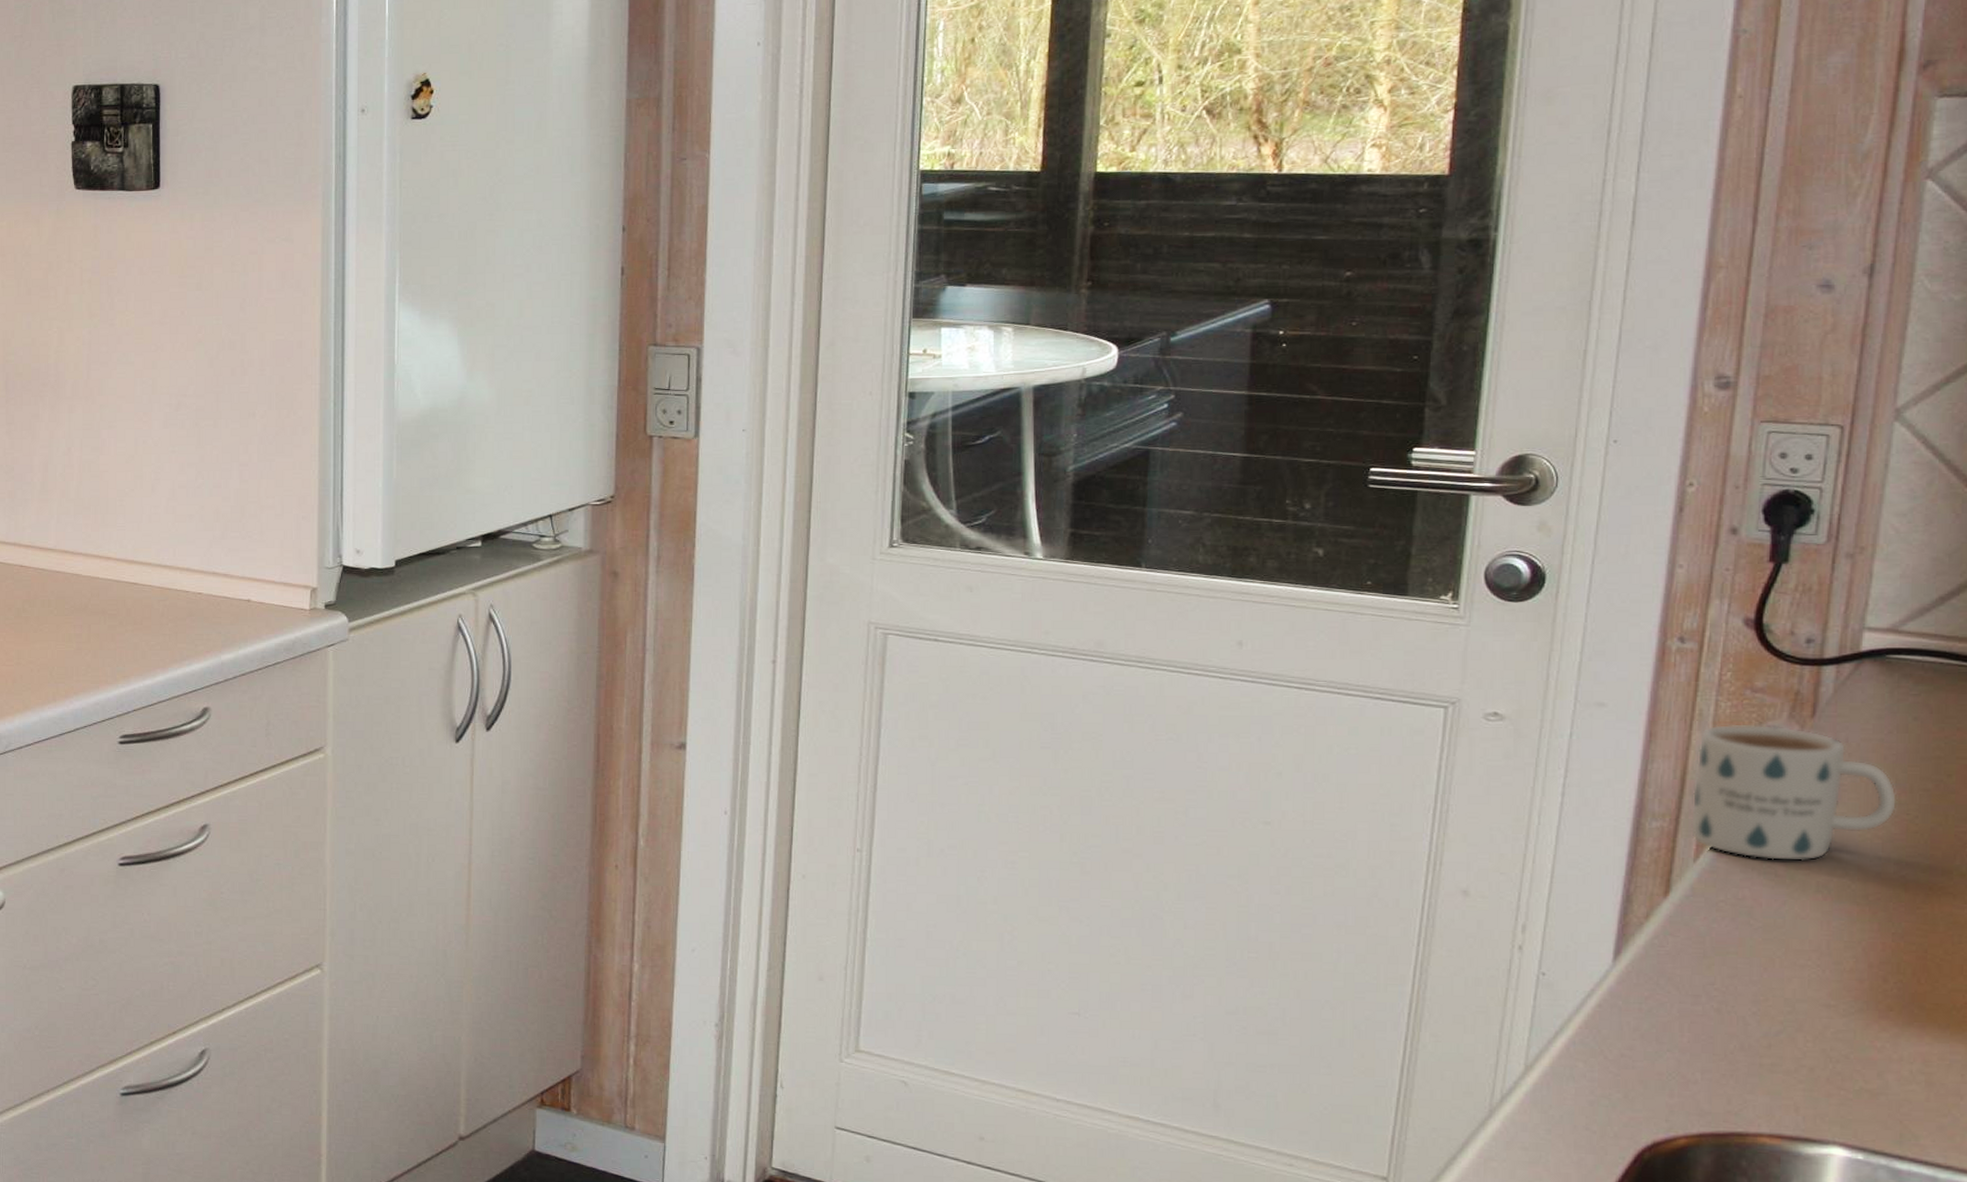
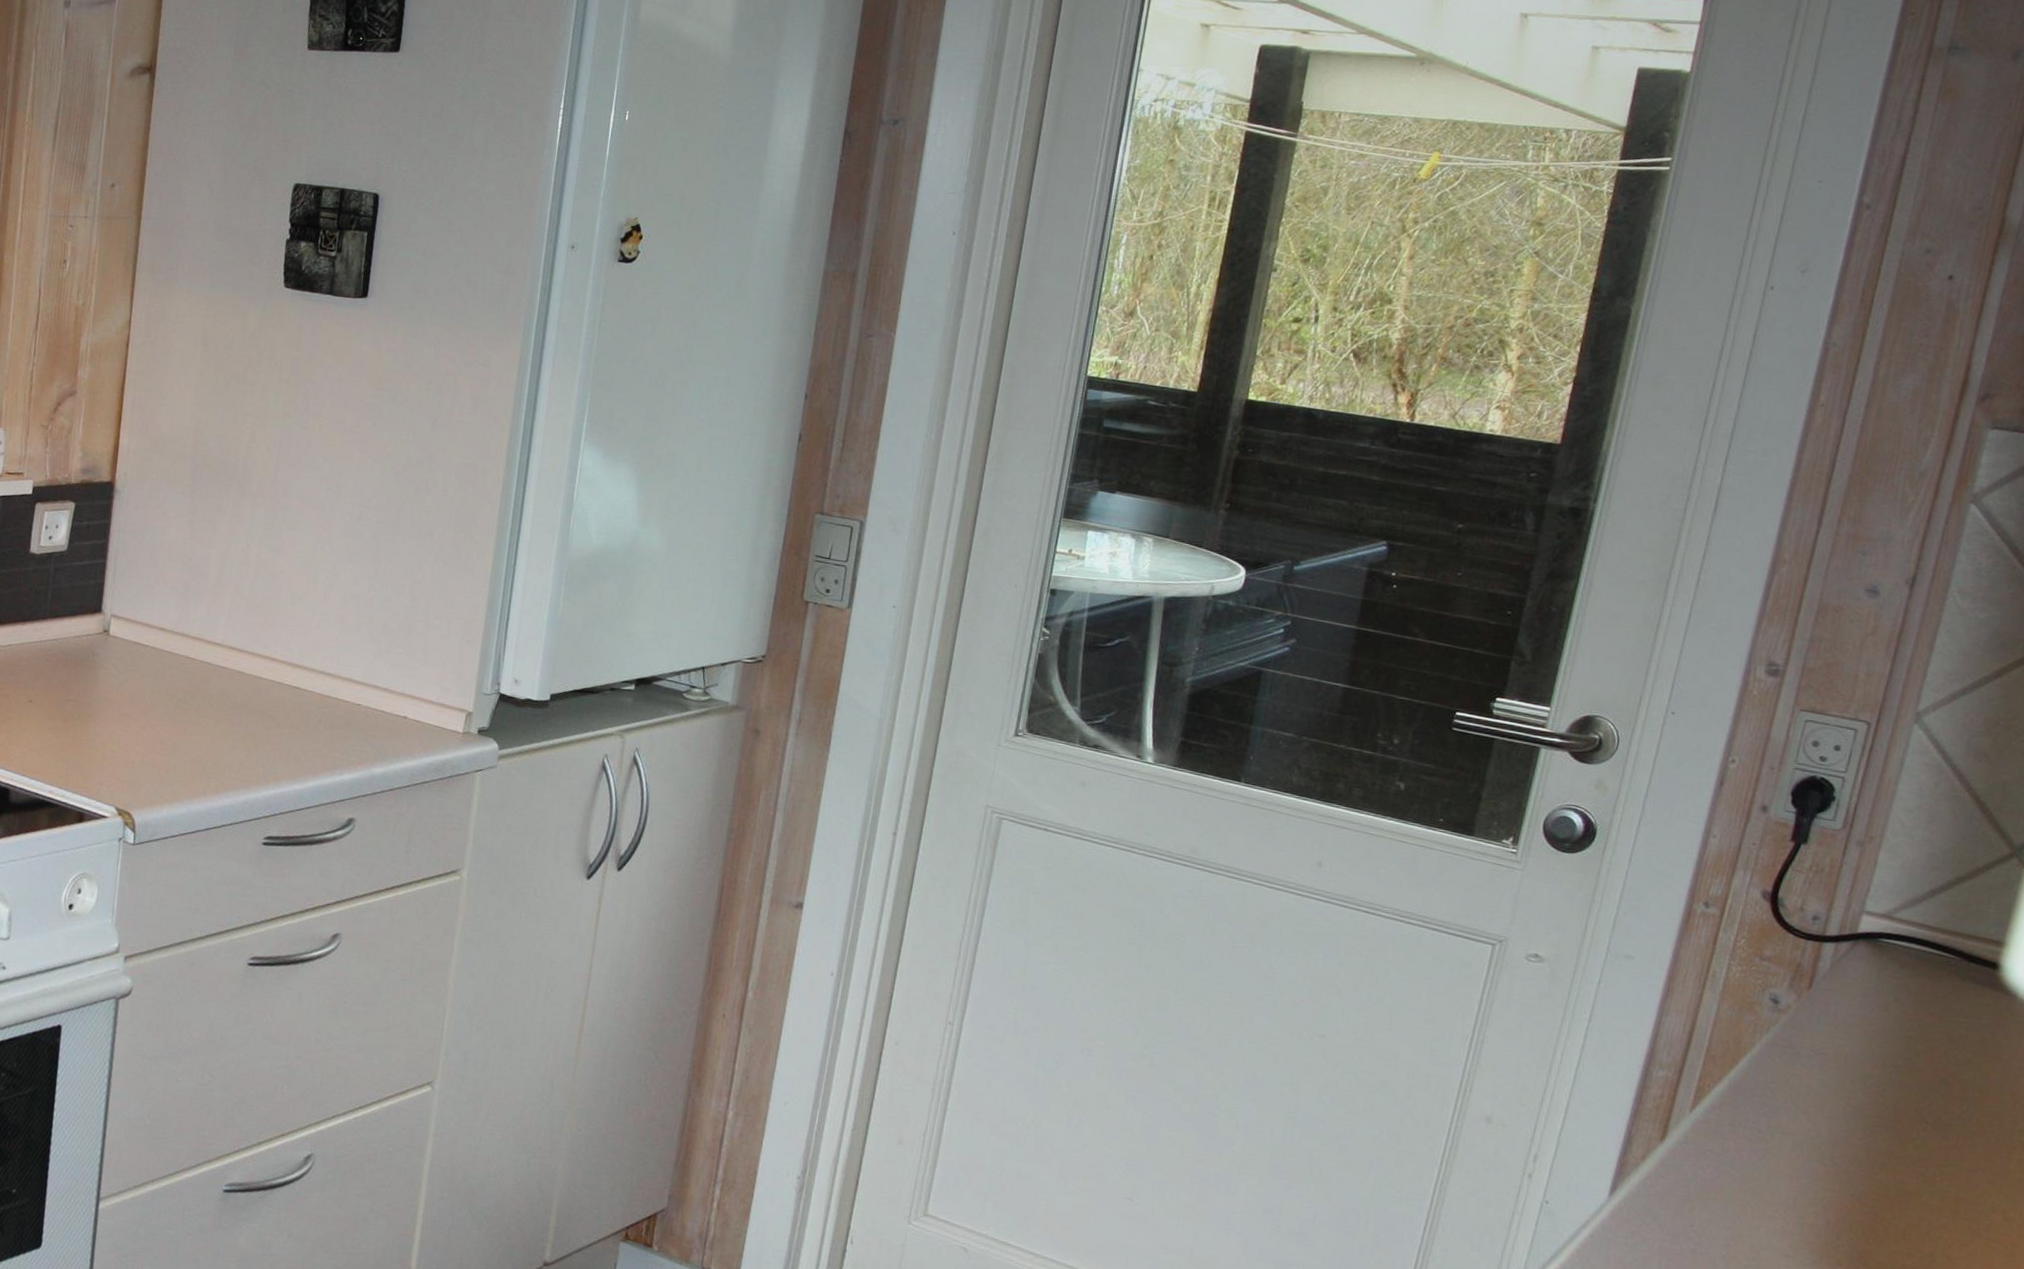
mug: present [1690,724,1898,862] -> none [1690,986,1872,1121]

